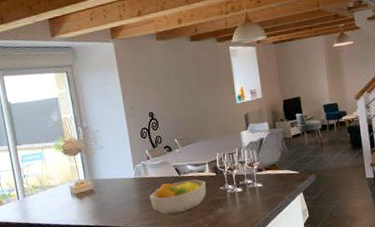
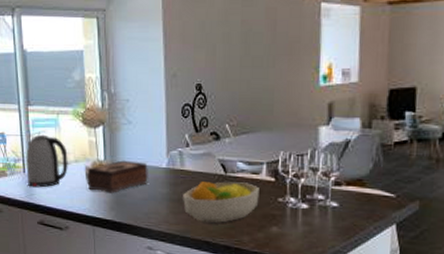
kettle: none [18,166,56,210] -> present [26,134,68,188]
tissue box: none [71,176,122,205] -> present [87,160,148,193]

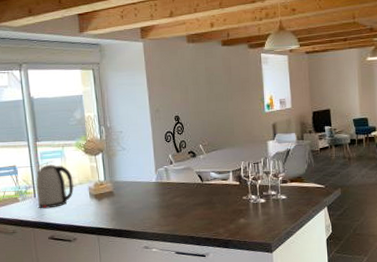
tissue box: present [87,160,148,193] -> none [90,179,142,207]
fruit bowl: present [183,182,259,223] -> none [170,187,229,221]

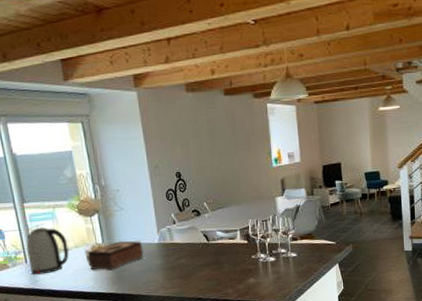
tissue box: none [90,179,142,207] -> present [87,241,144,271]

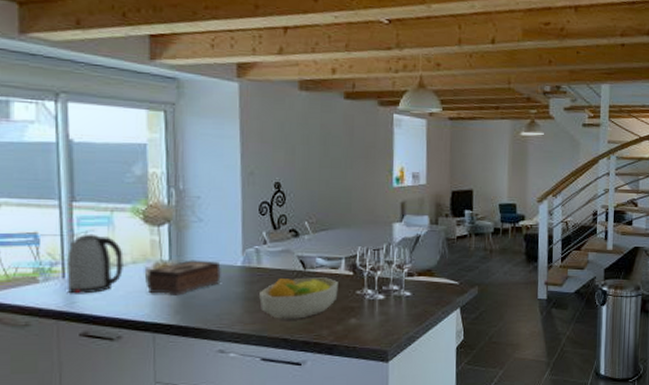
fruit bowl: none [175,247,237,283] -> present [259,277,338,319]

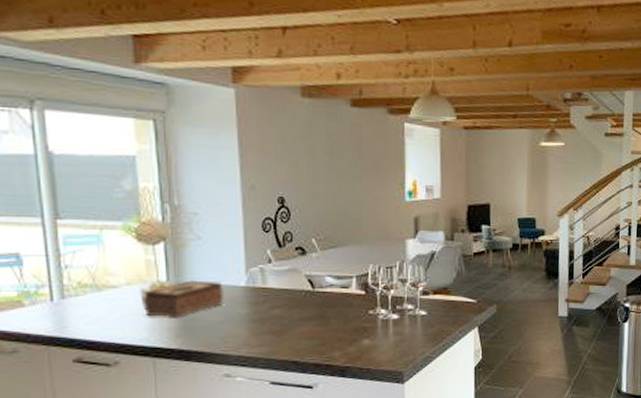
kettle: present [67,233,123,294] -> none [54,253,117,318]
fruit bowl: present [259,277,338,319] -> none [266,297,349,341]

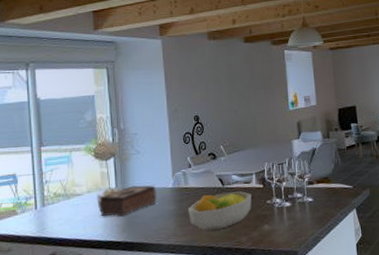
fruit bowl: none [266,297,349,341] -> present [188,191,252,230]

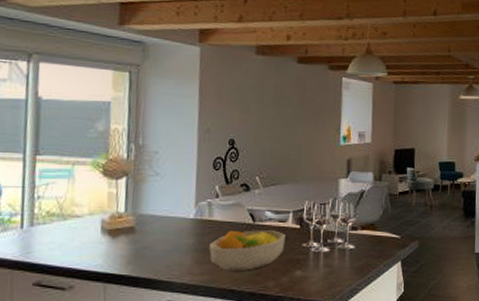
tissue box: present [99,185,157,217] -> none [102,212,174,247]

